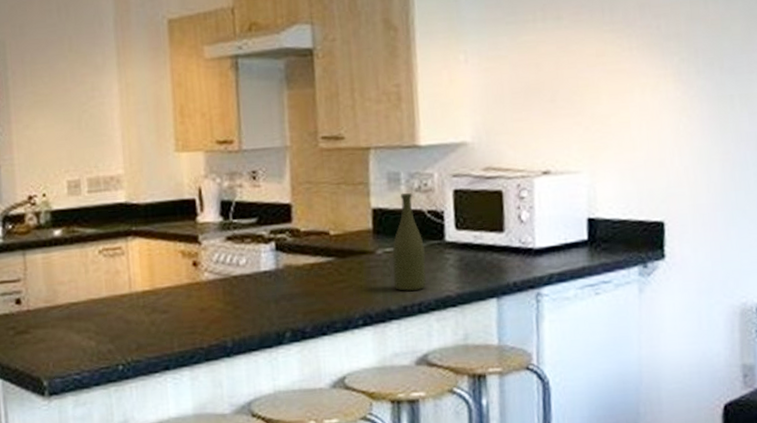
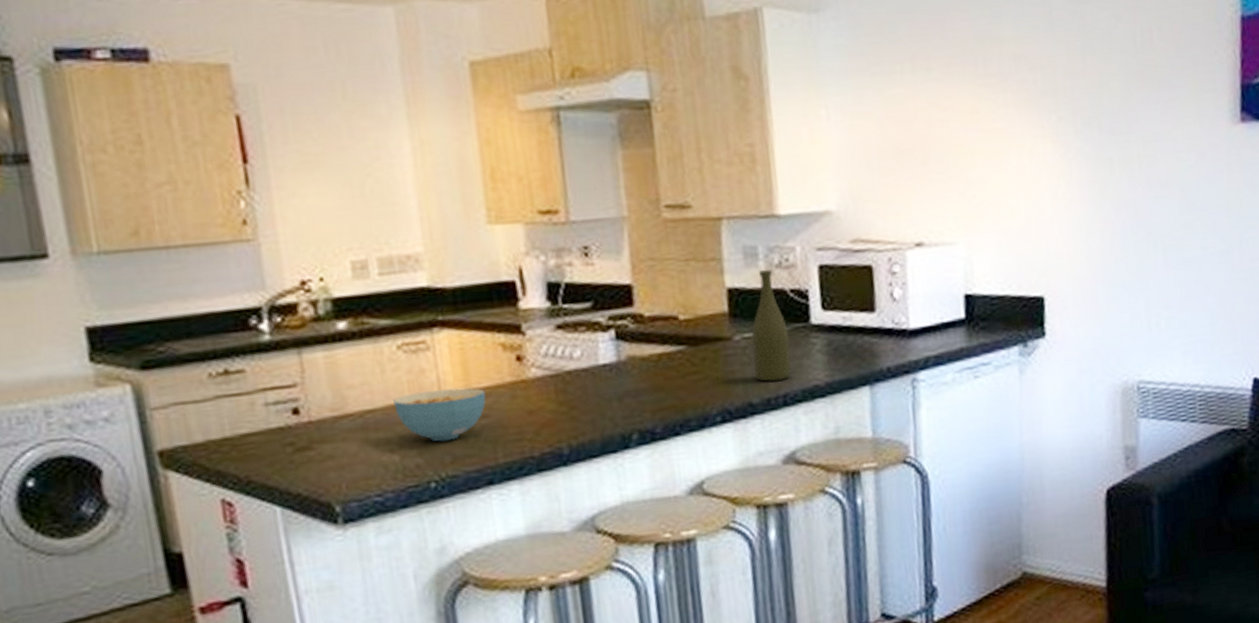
cereal bowl: none [93,287,167,332] -> present [393,388,486,442]

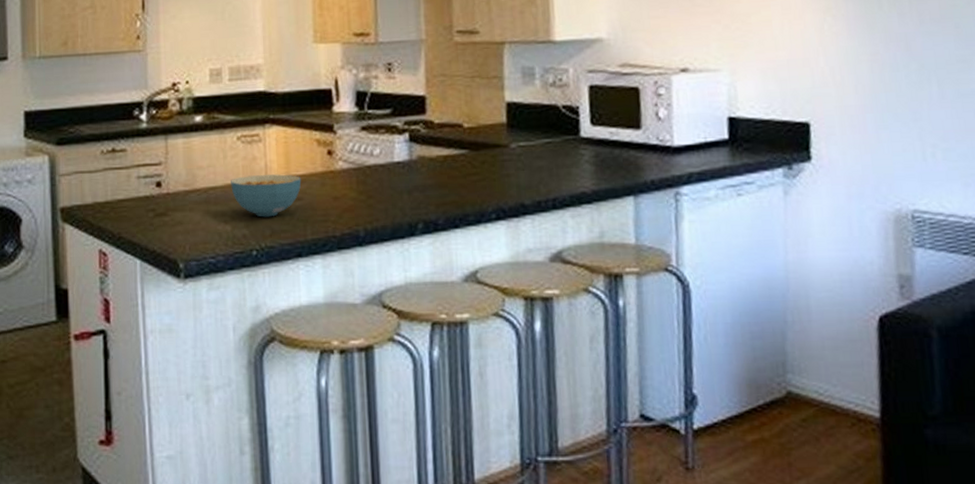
bottle: present [751,269,791,382] -> none [526,87,561,187]

